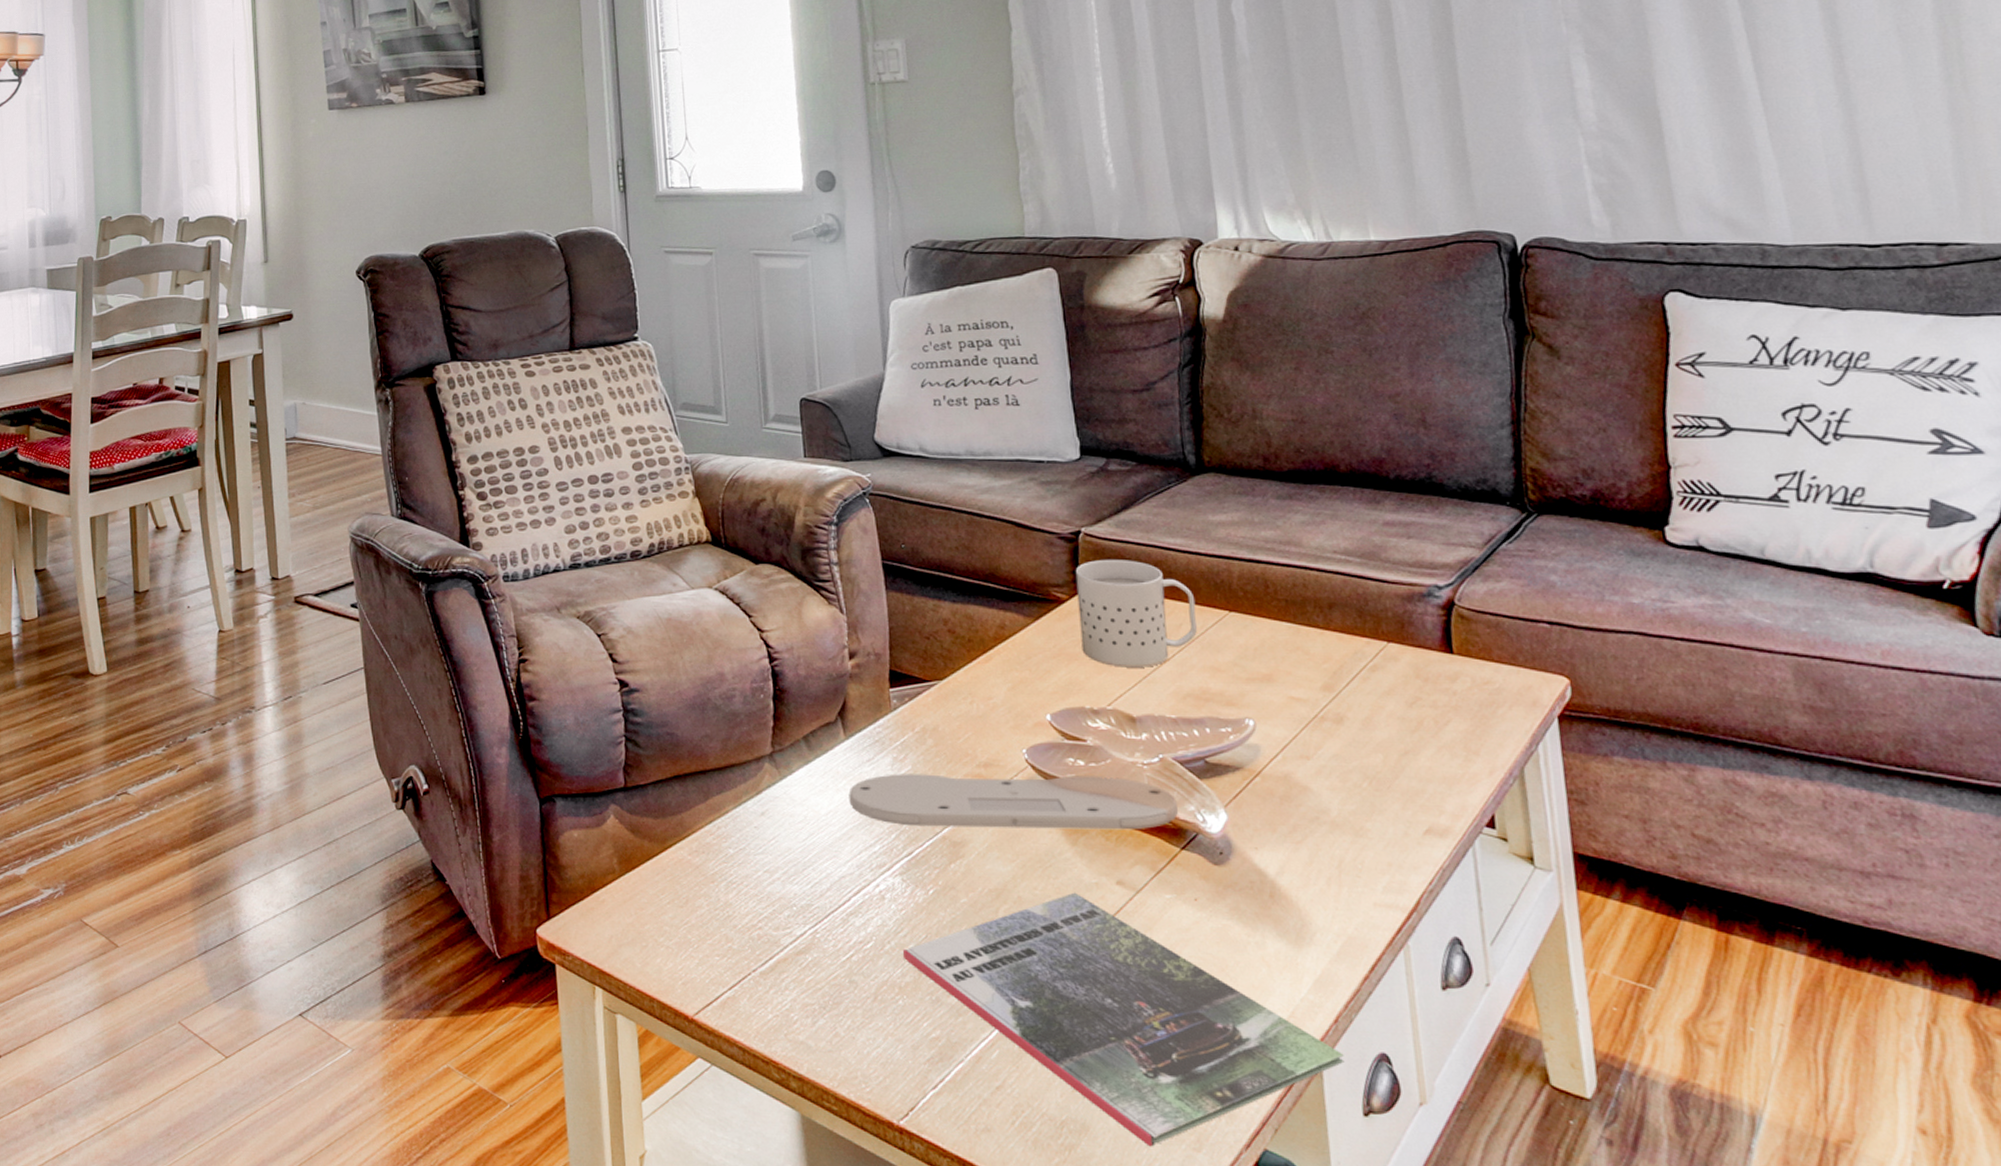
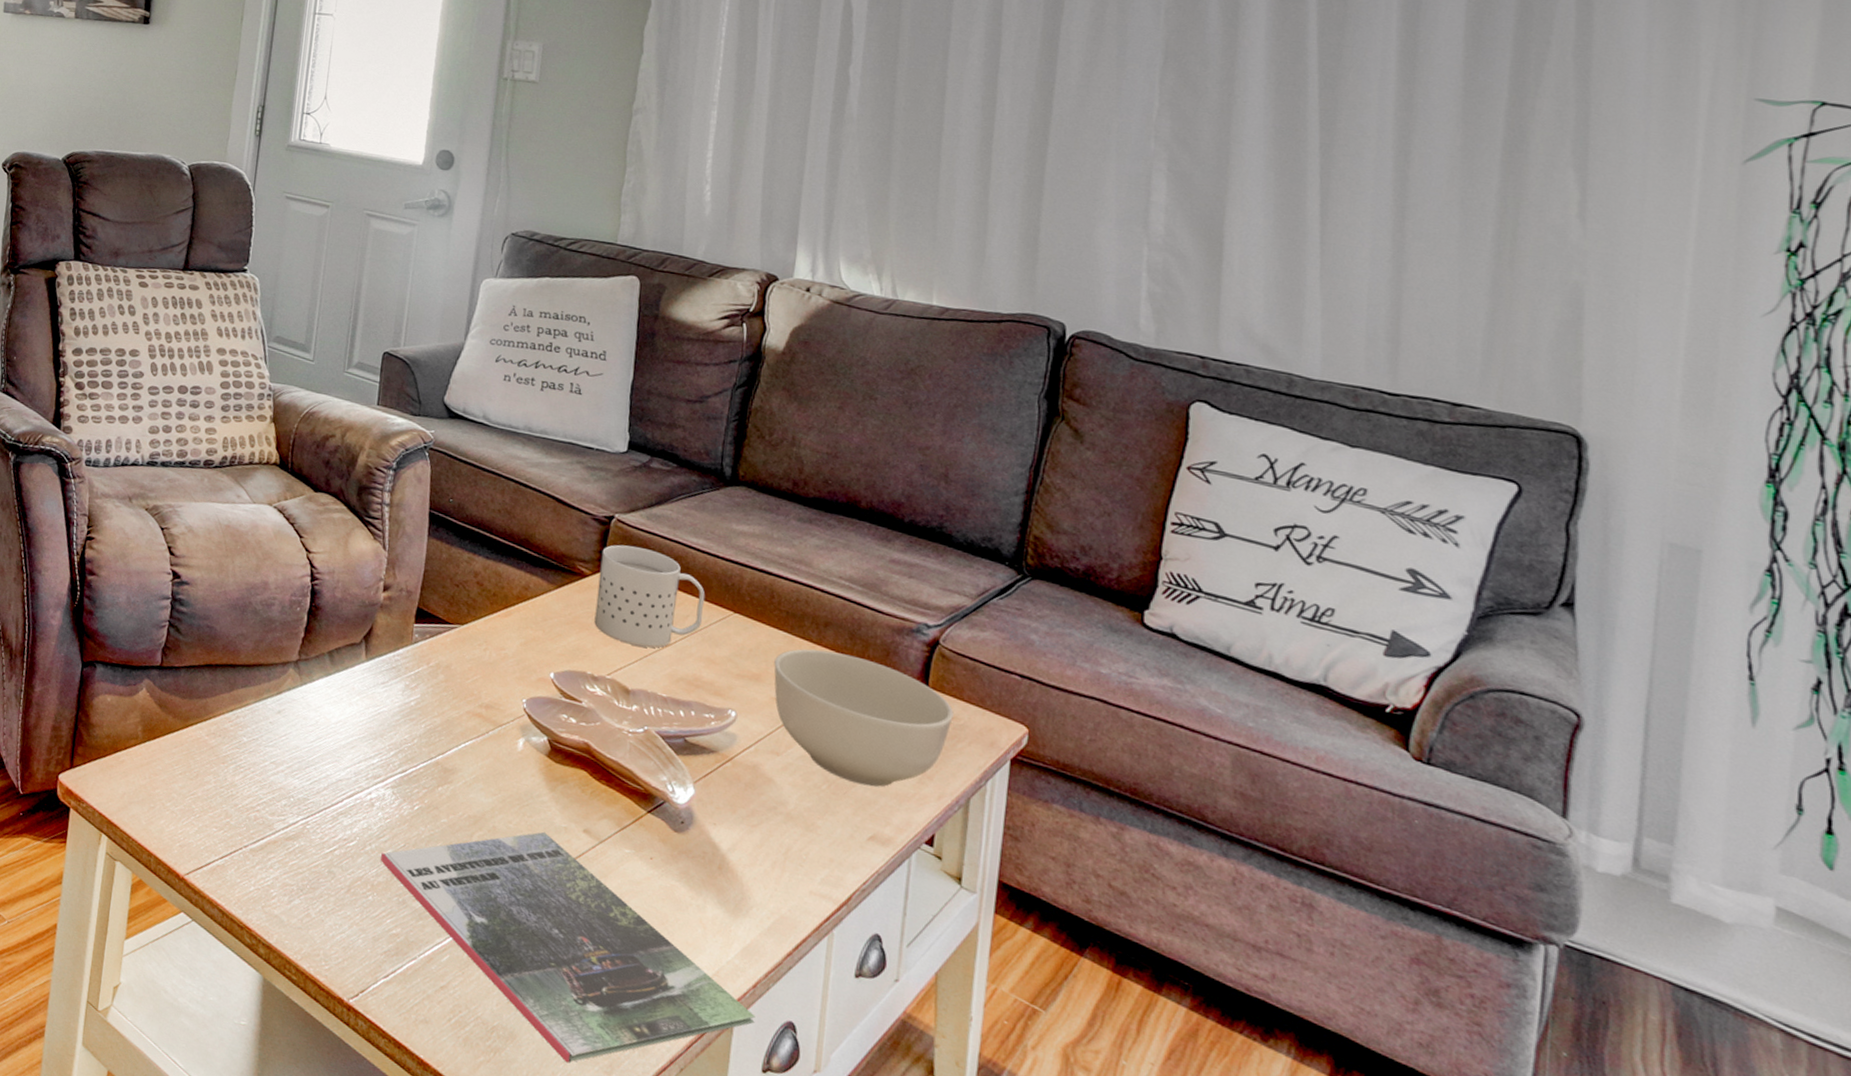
game controller: present [849,774,1179,830] -> none [358,698,653,790]
bowl: none [1283,634,1487,775] -> present [774,649,954,787]

